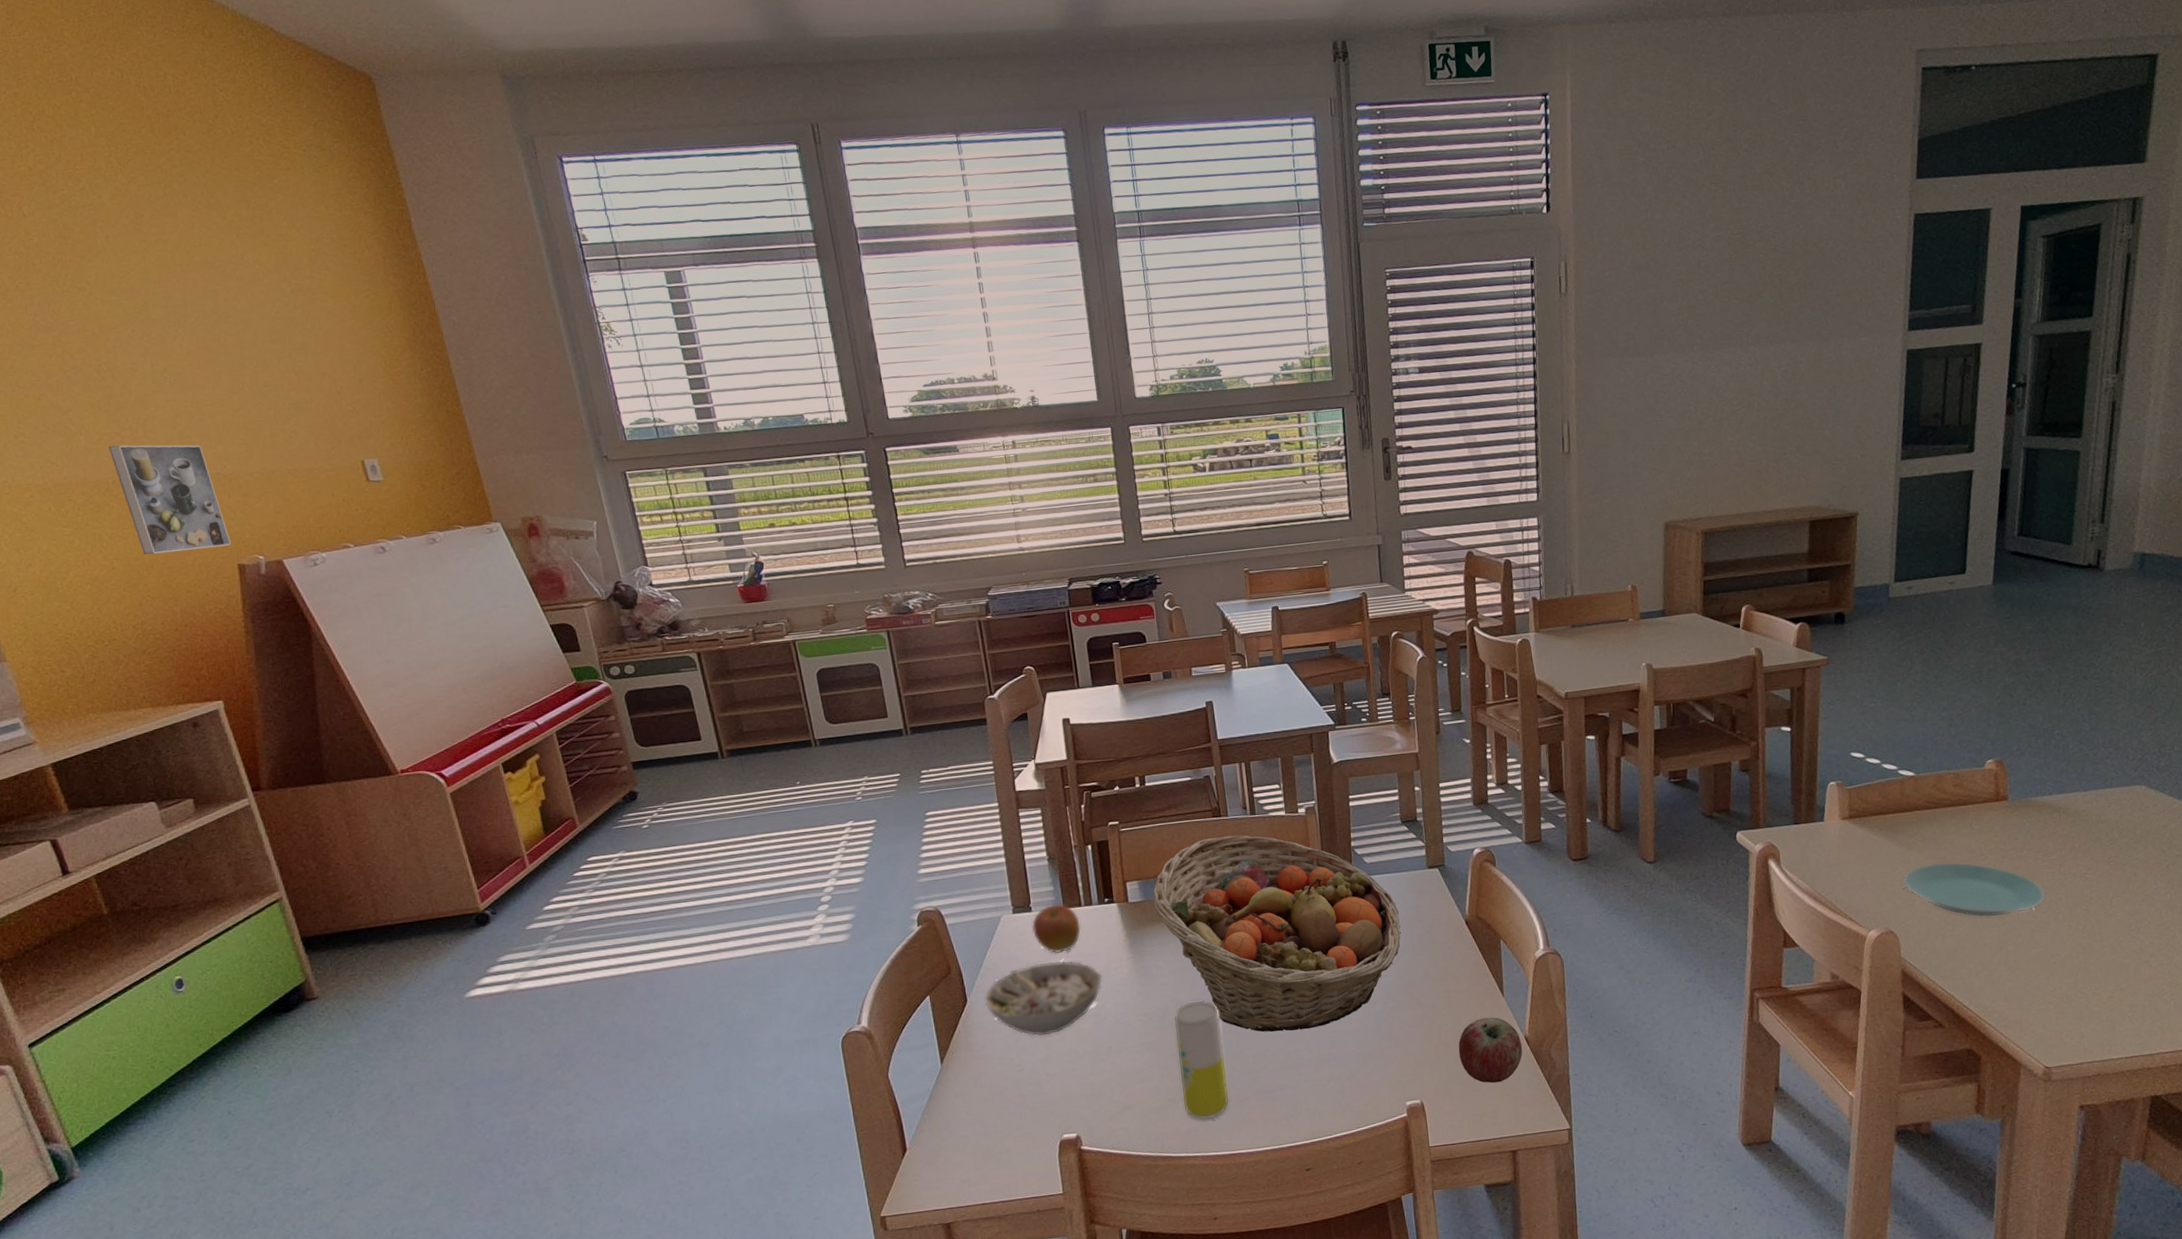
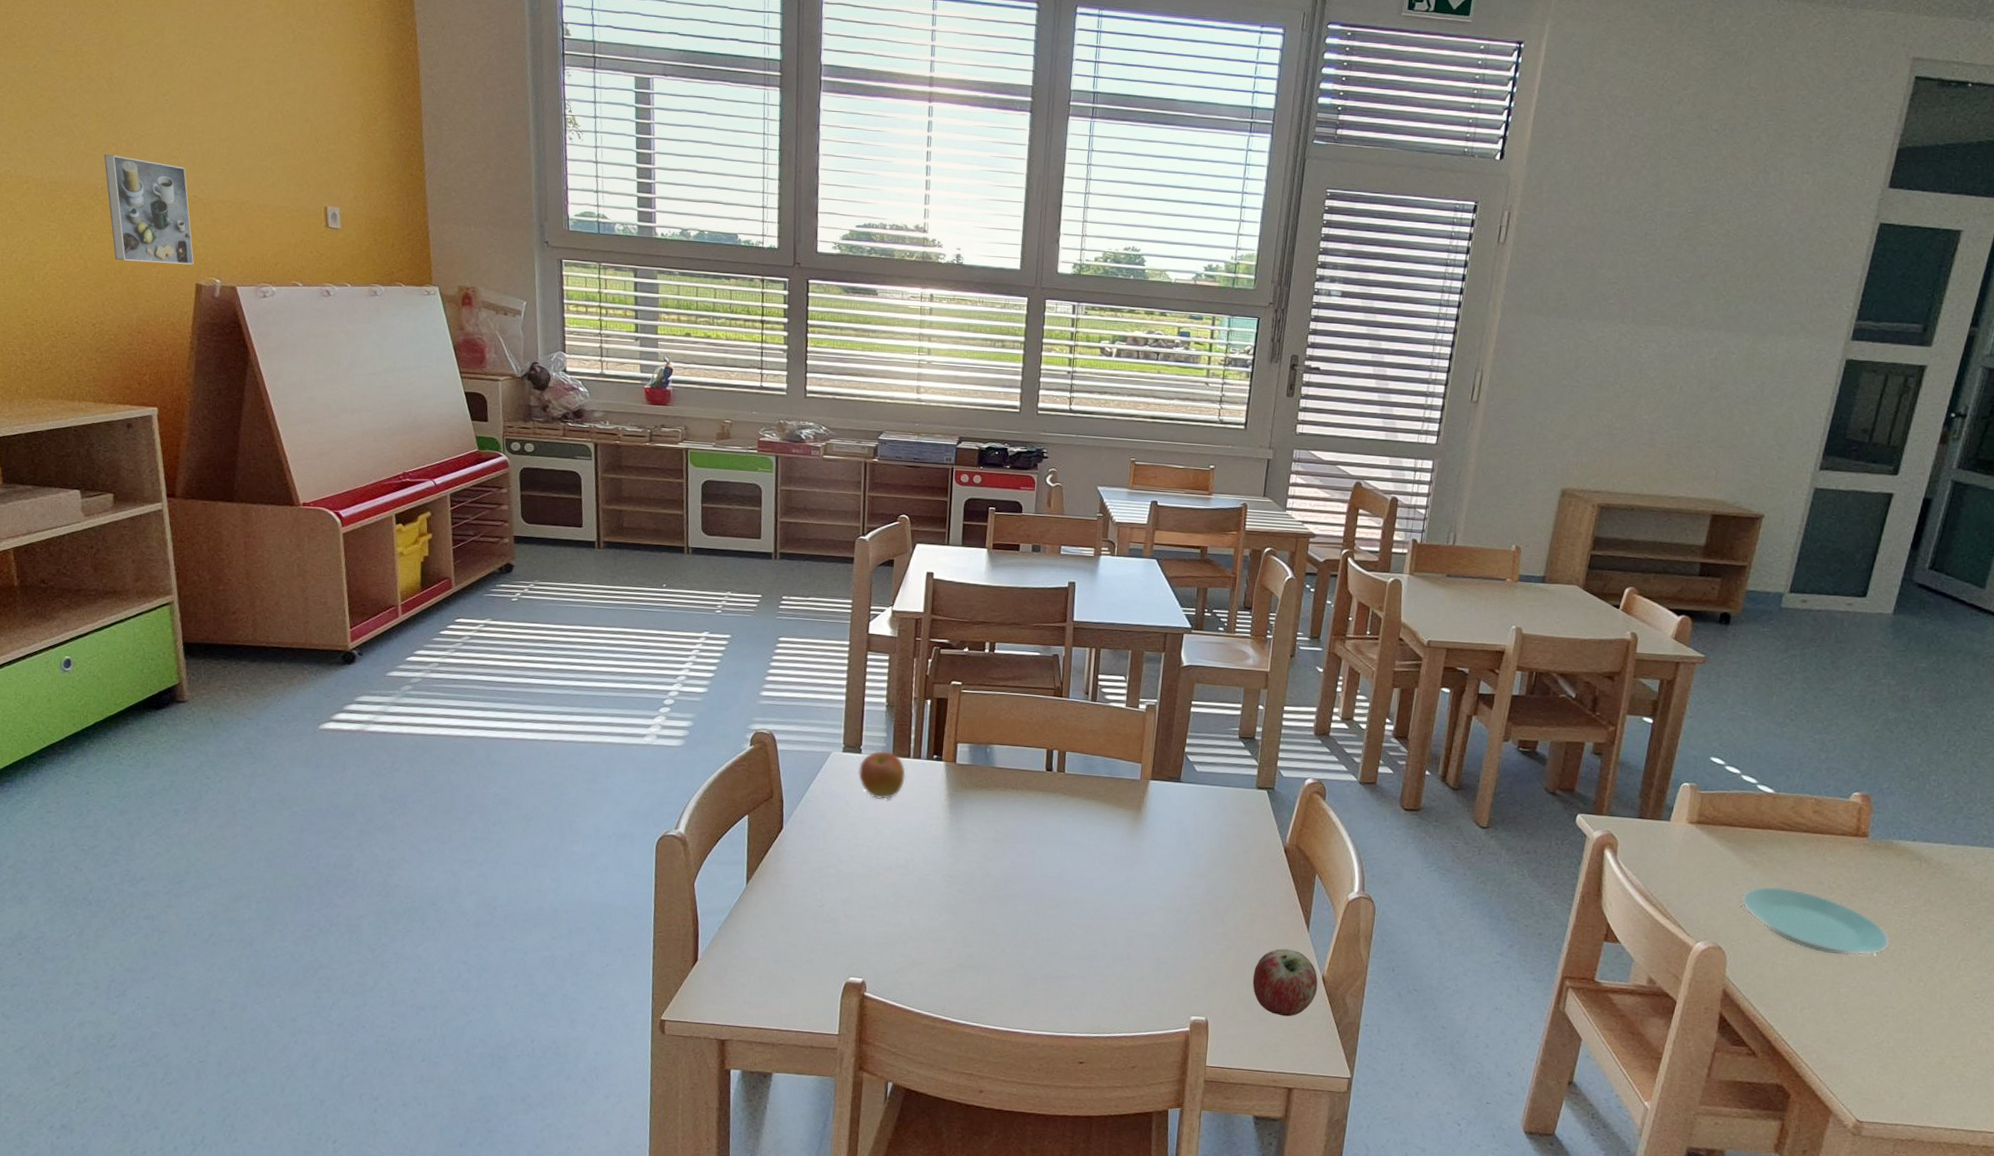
bowl: present [984,960,1103,1036] -> none [799,805,917,877]
fruit basket: present [1153,835,1401,1033] -> none [980,716,1220,924]
beverage can: present [1173,1000,1230,1120] -> none [971,872,1024,993]

